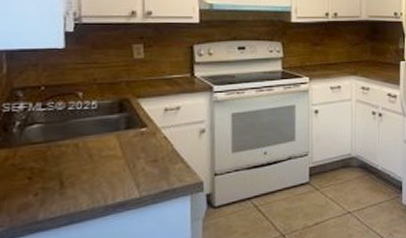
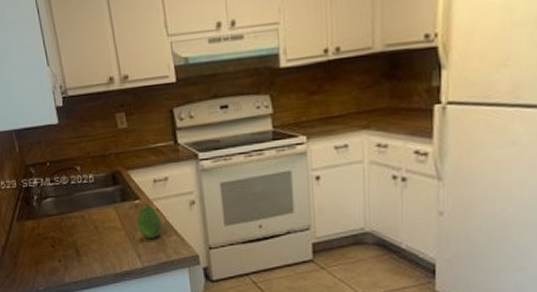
fruit: none [140,133,167,167] -> present [137,205,162,238]

